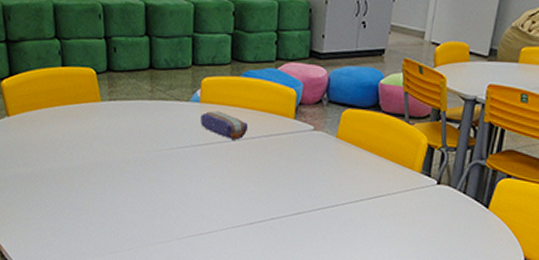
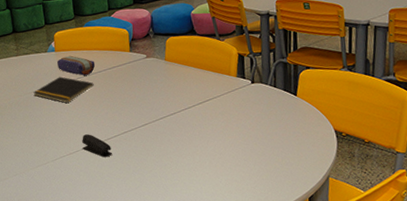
notepad: none [165,136,243,170] -> present [33,76,94,103]
stapler: none [217,213,253,246] -> present [82,134,113,158]

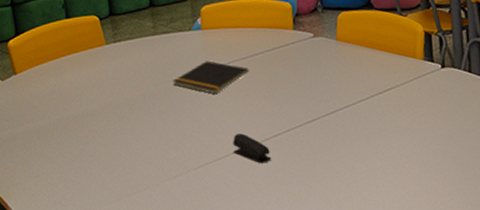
pencil case: present [57,55,96,76] -> none [204,34,251,59]

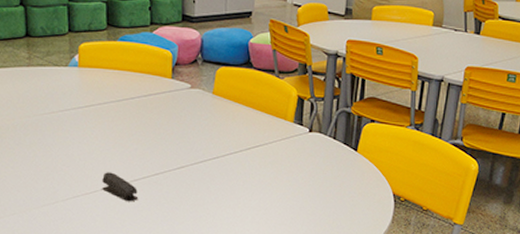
notepad: present [173,61,249,94] -> none [45,99,124,131]

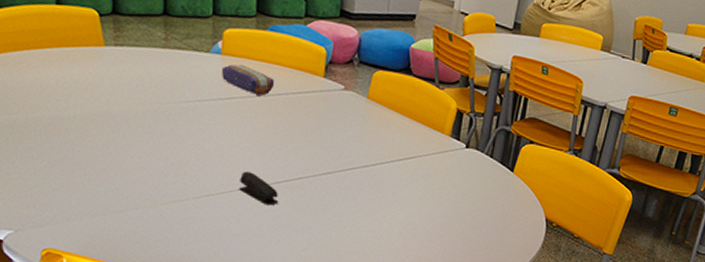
pencil case: none [80,74,128,101] -> present [222,64,275,96]

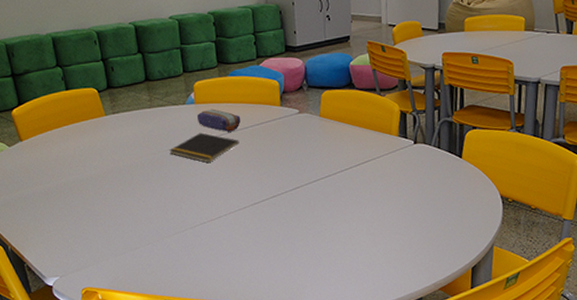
notepad: none [180,89,269,126] -> present [169,132,240,163]
stapler: present [239,171,279,206] -> none [225,198,260,224]

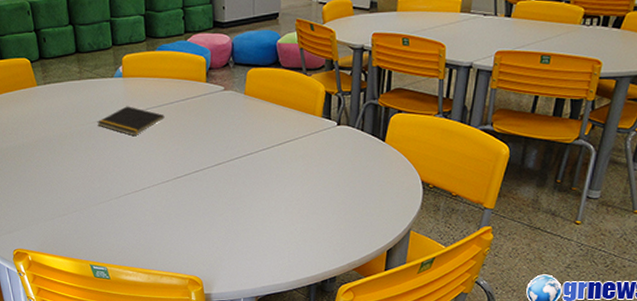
pencil case: present [197,108,241,132] -> none [125,82,167,106]

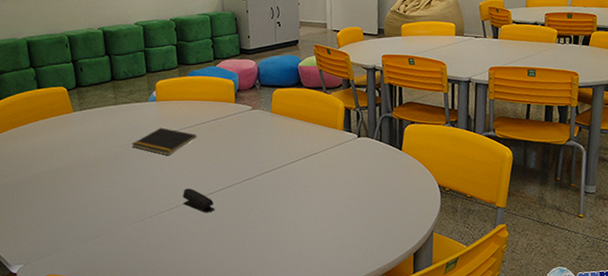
stapler: none [149,171,182,197] -> present [183,188,215,213]

